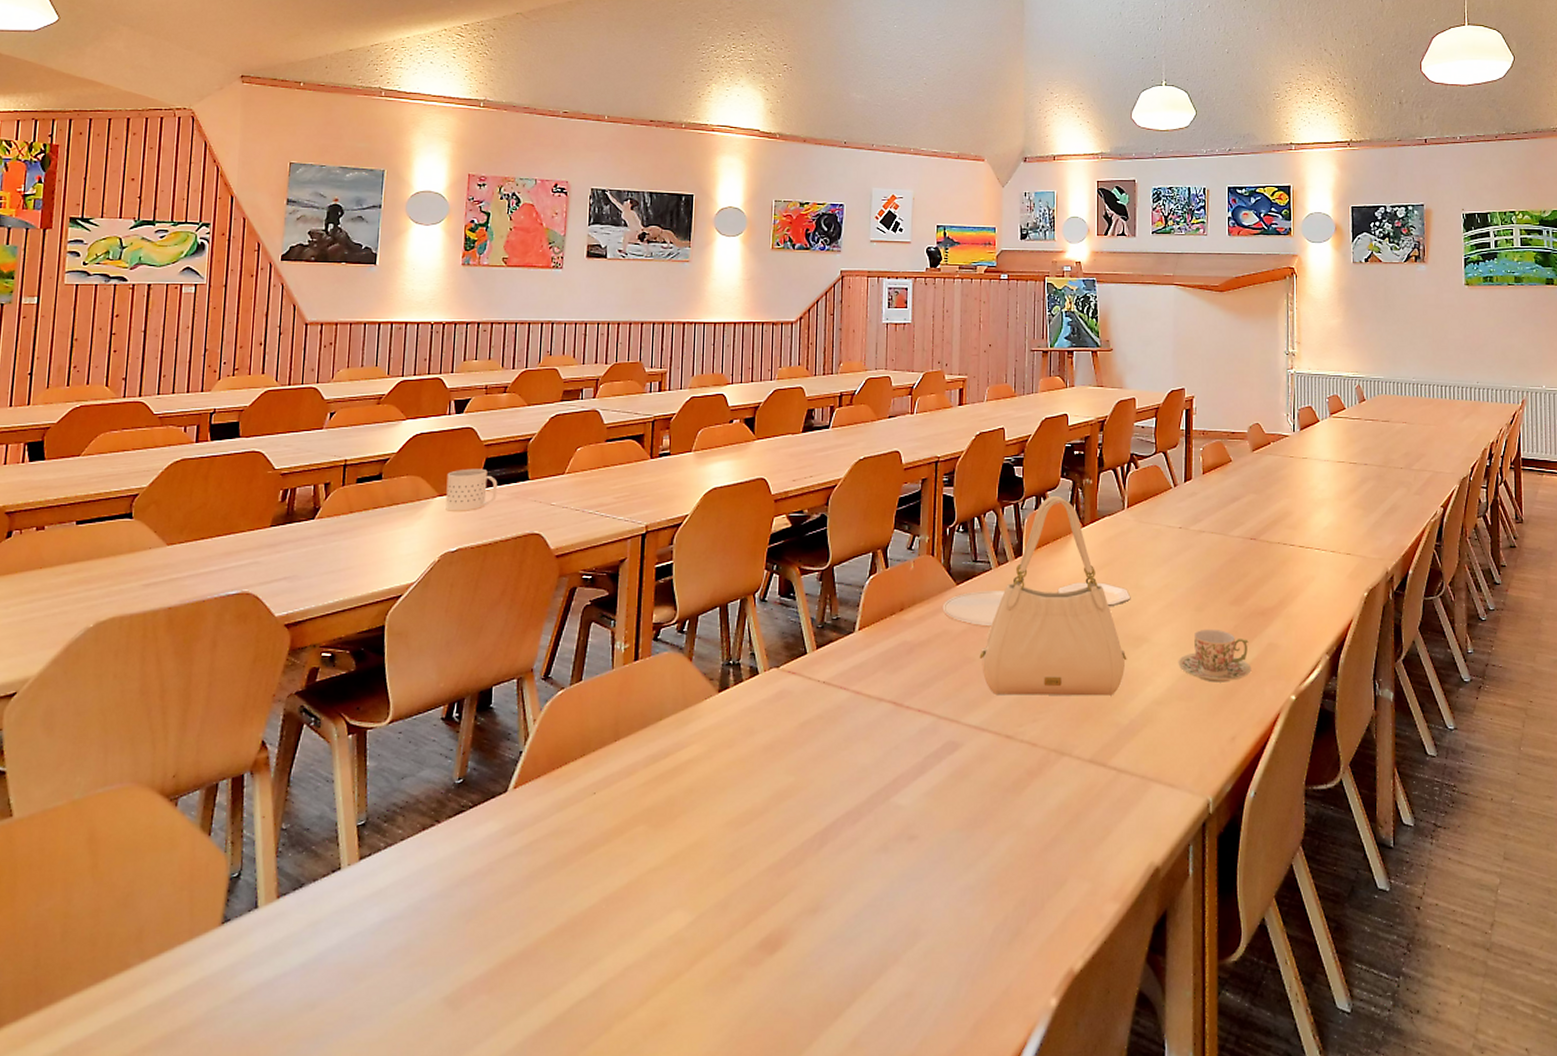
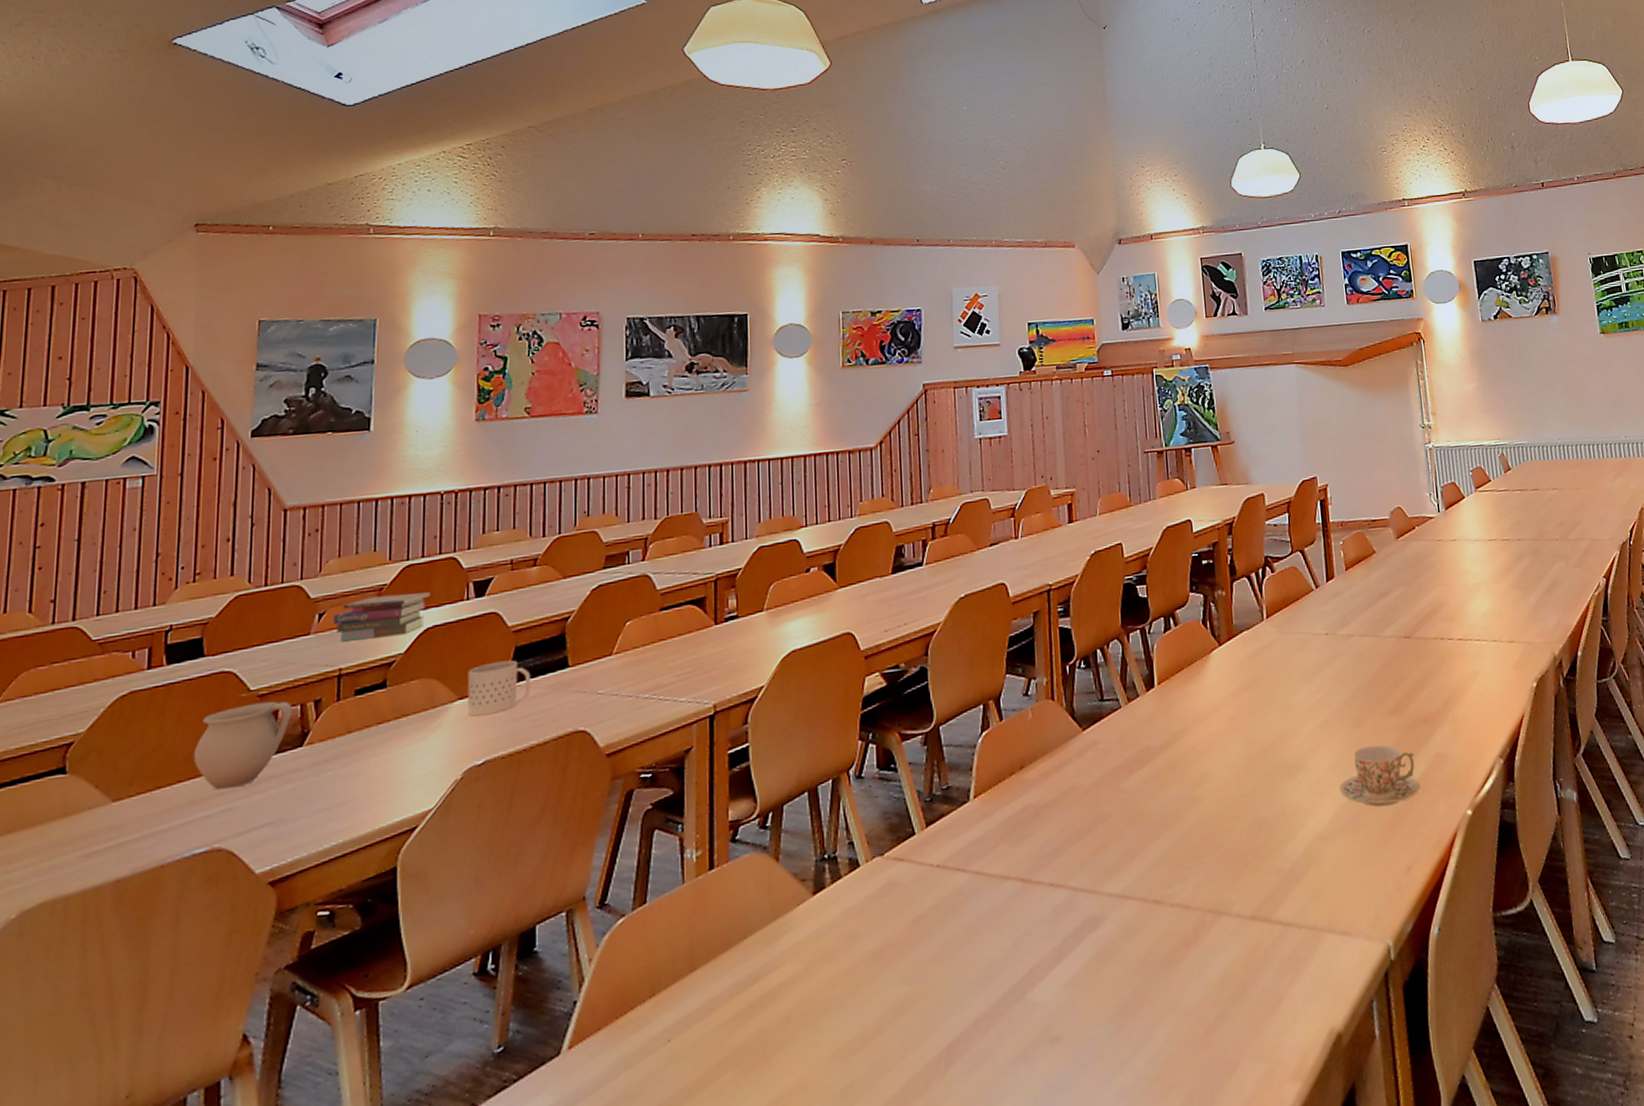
jug: none [229,479,307,546] -> present [193,701,292,790]
books: none [342,403,420,438] -> present [333,592,430,642]
plate: present [942,591,1004,628] -> none [1068,731,1138,777]
handbag: present [979,495,1127,696] -> none [1115,613,1282,854]
plate: present [1057,582,1131,606] -> none [1197,707,1280,733]

